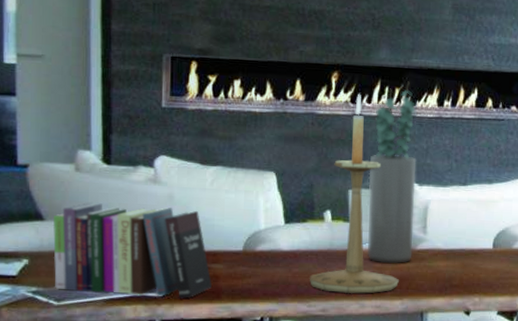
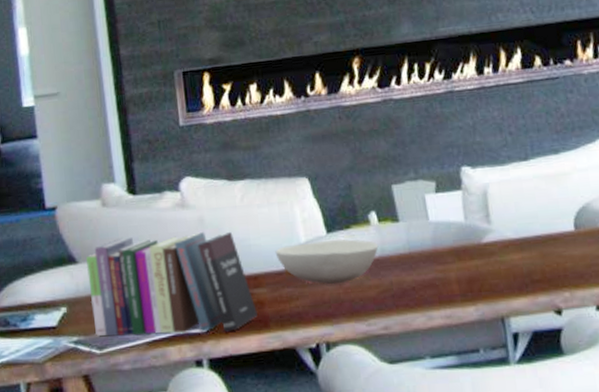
bowl: none [236,230,329,269] -> present [275,239,379,285]
candlestick: present [310,93,400,294] -> none [364,76,469,306]
vase: present [367,81,417,263] -> none [407,53,479,264]

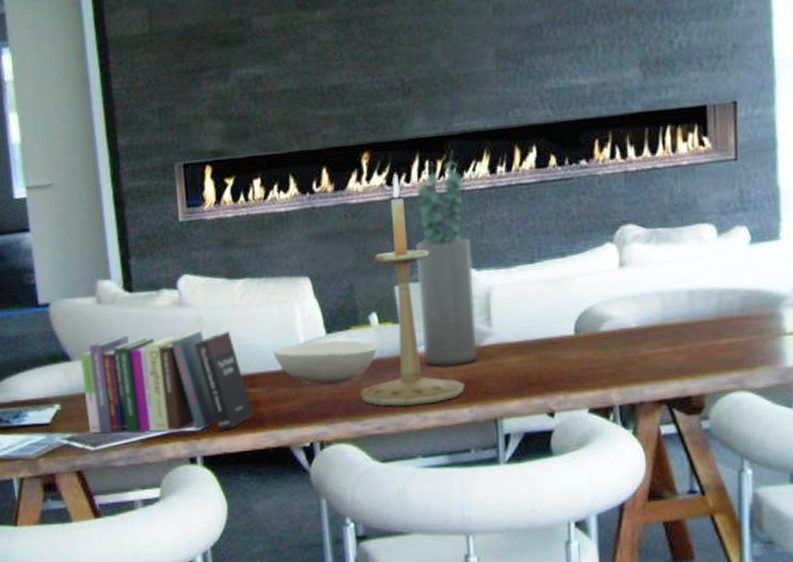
candlestick: none [364,76,469,306] -> present [360,173,466,407]
vase: none [407,53,479,264] -> present [416,150,478,366]

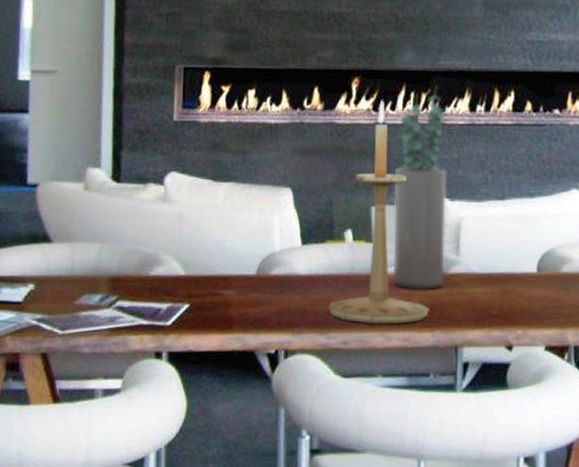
books: present [80,330,253,434] -> none [59,223,223,328]
bowl: present [273,340,378,385] -> none [249,251,350,295]

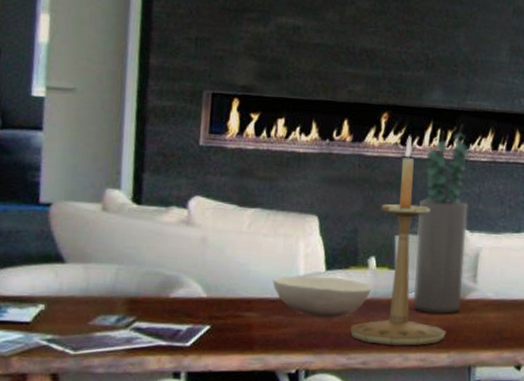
bowl: none [249,251,350,295] -> present [272,276,372,318]

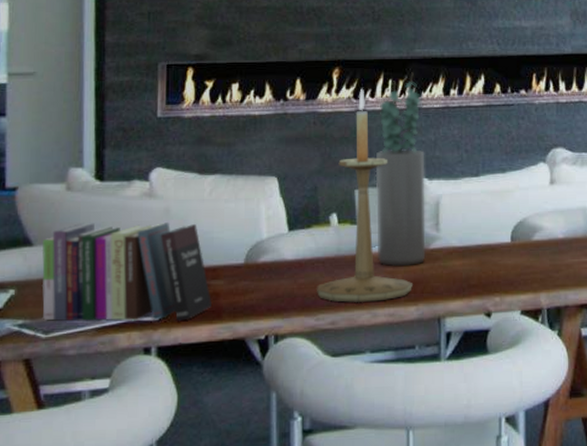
books: none [72,244,244,349] -> present [41,222,212,321]
bowl: present [272,276,372,318] -> none [236,238,336,280]

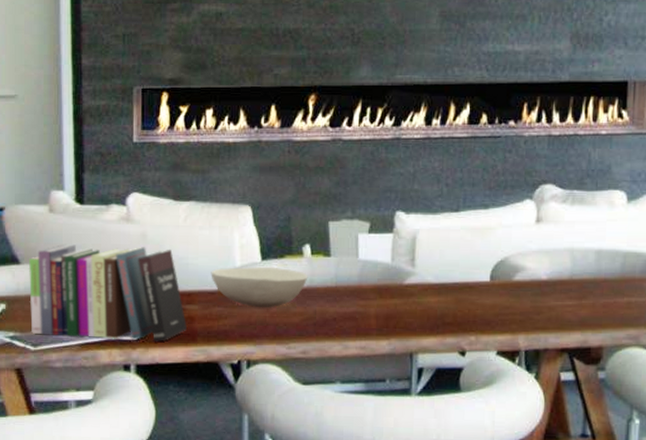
bowl: none [236,238,336,280] -> present [211,267,308,308]
candlestick: present [317,88,414,303] -> none [289,116,386,335]
vase: present [375,72,426,266] -> none [349,100,403,300]

